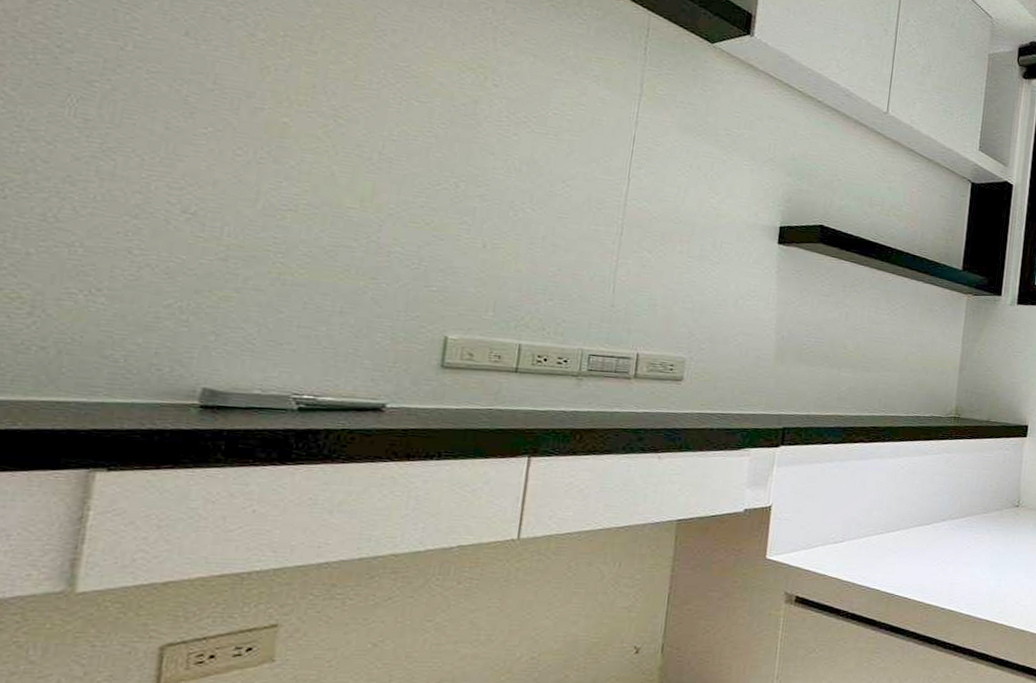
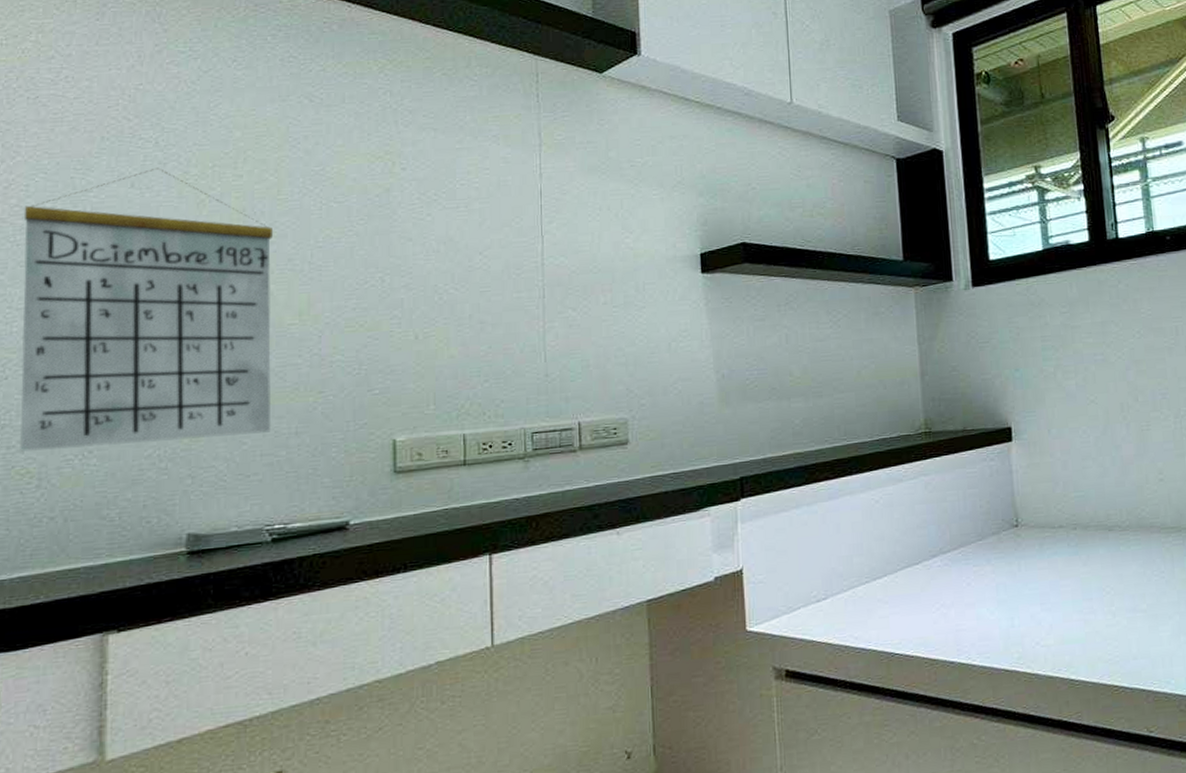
calendar: none [12,22,345,307] -> present [19,167,274,452]

